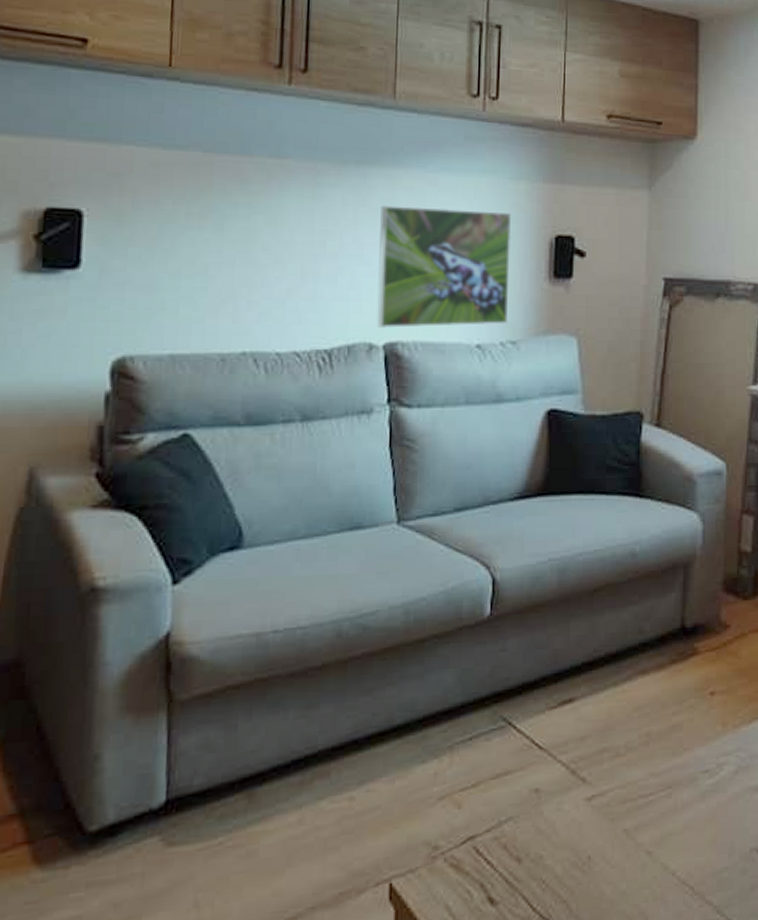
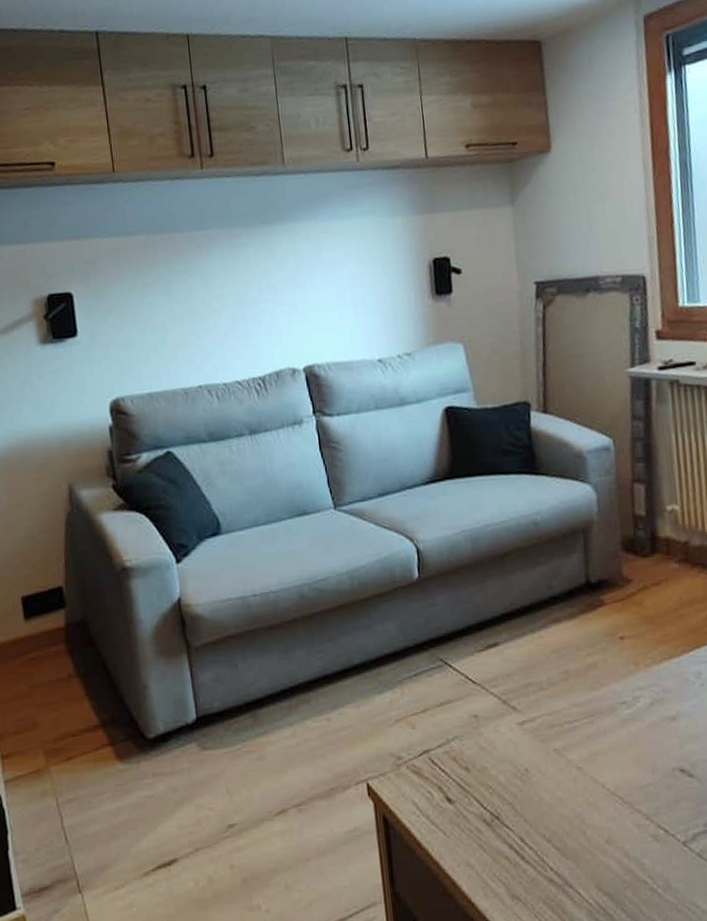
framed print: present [376,205,512,329] -> none [286,245,401,355]

